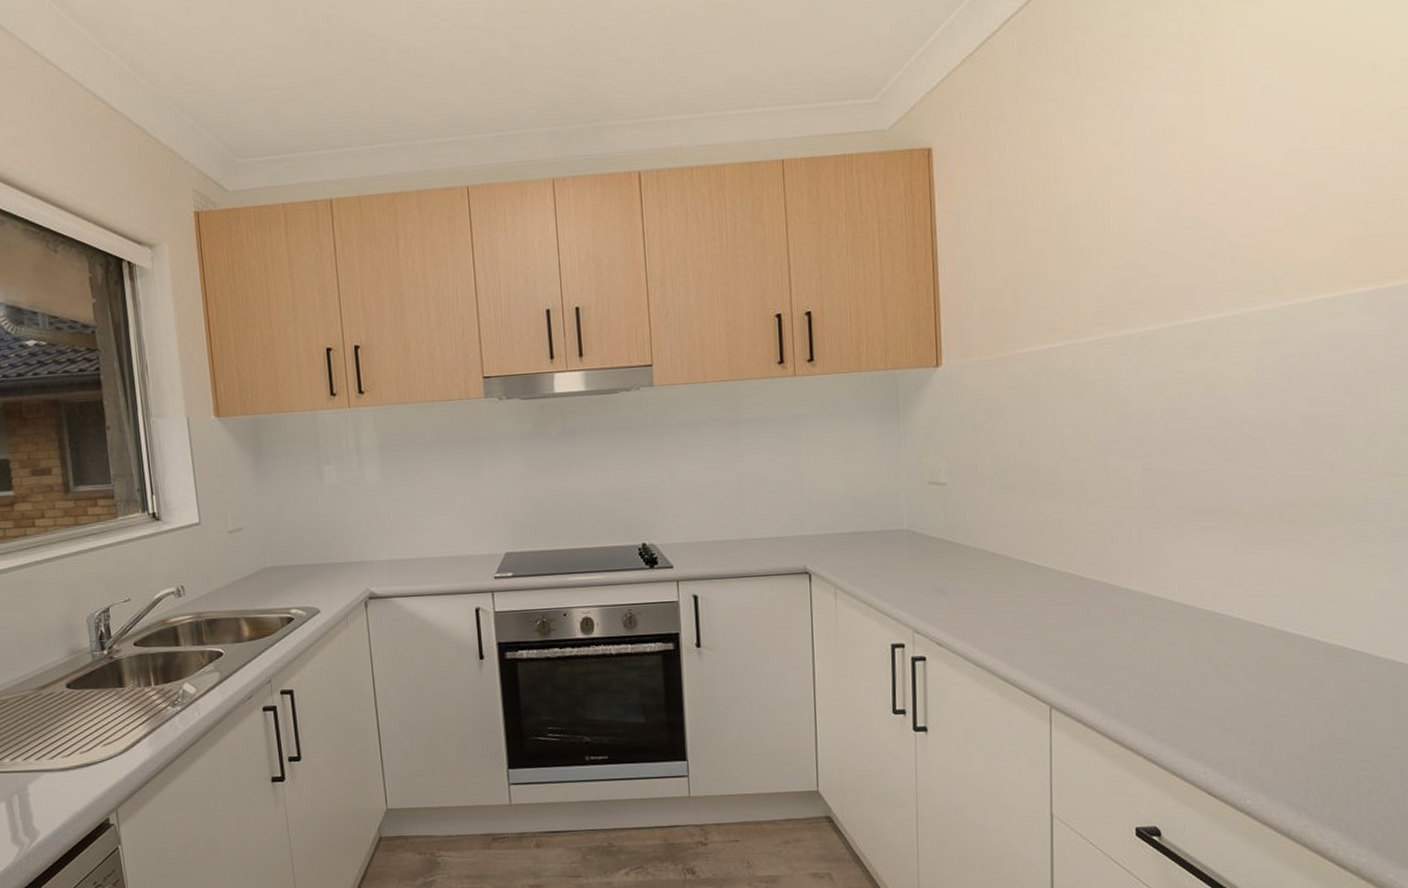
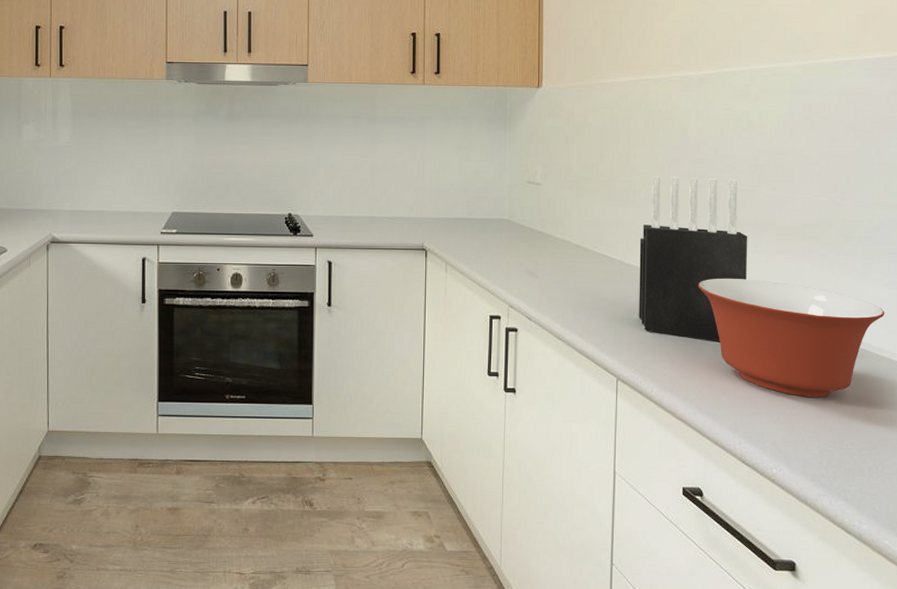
knife block: none [1072,457,1209,655] -> present [639,176,748,341]
mixing bowl: none [1146,577,1386,713] -> present [697,278,885,397]

